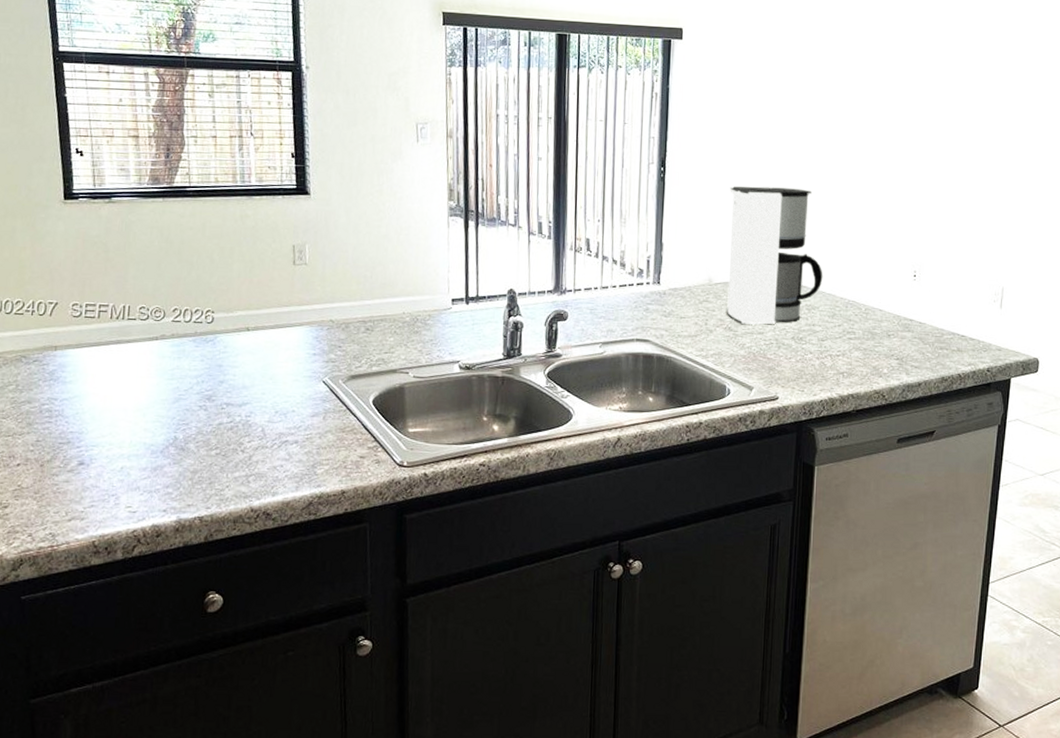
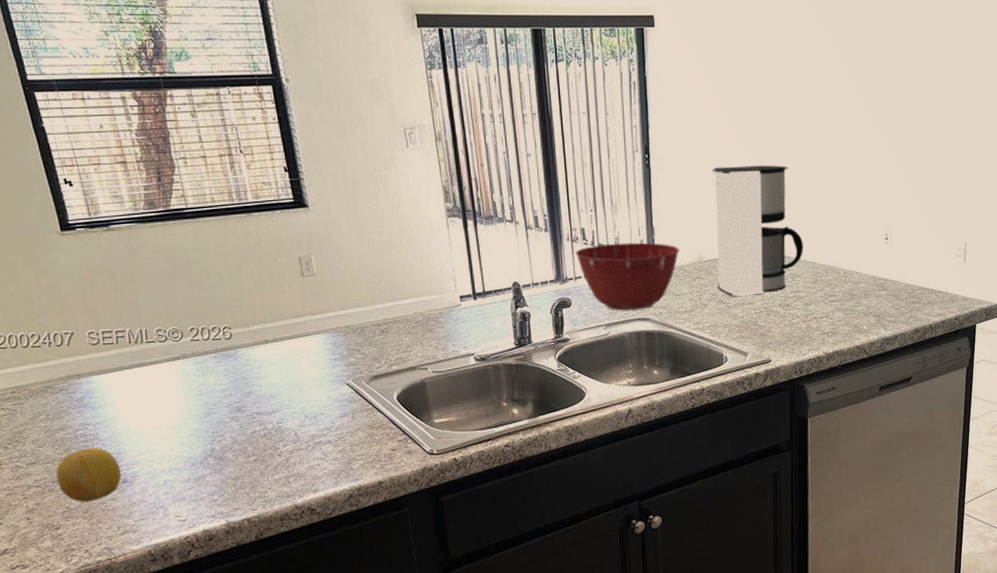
fruit: none [13,424,79,482] -> present [55,447,121,502]
mixing bowl: none [577,257,689,330] -> present [575,242,680,311]

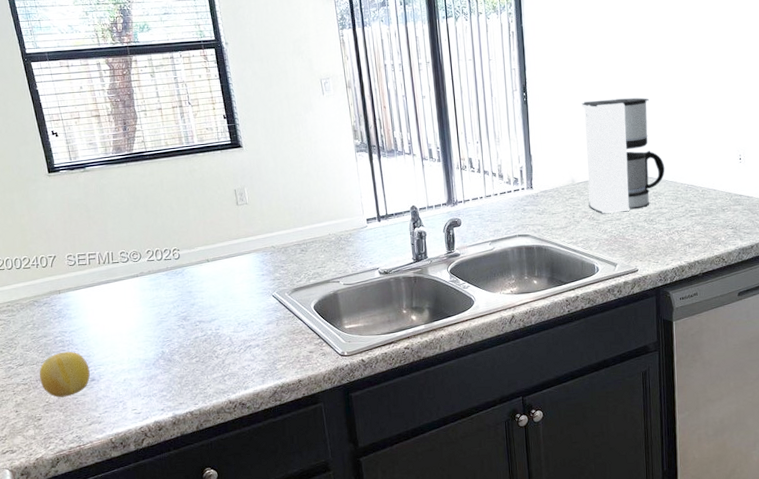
mixing bowl: present [575,242,680,311] -> none [464,168,555,229]

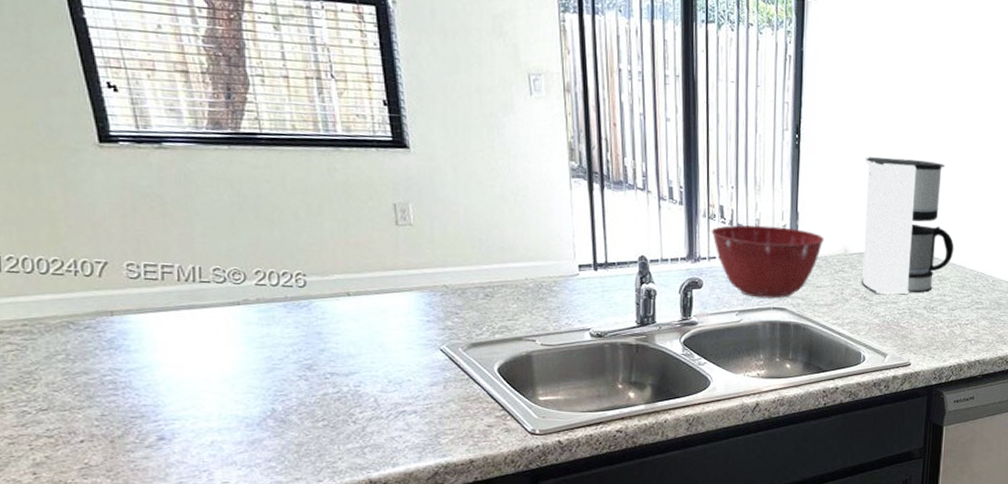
fruit: present [39,351,90,397] -> none [73,397,157,459]
mixing bowl: none [464,168,555,229] -> present [711,225,825,299]

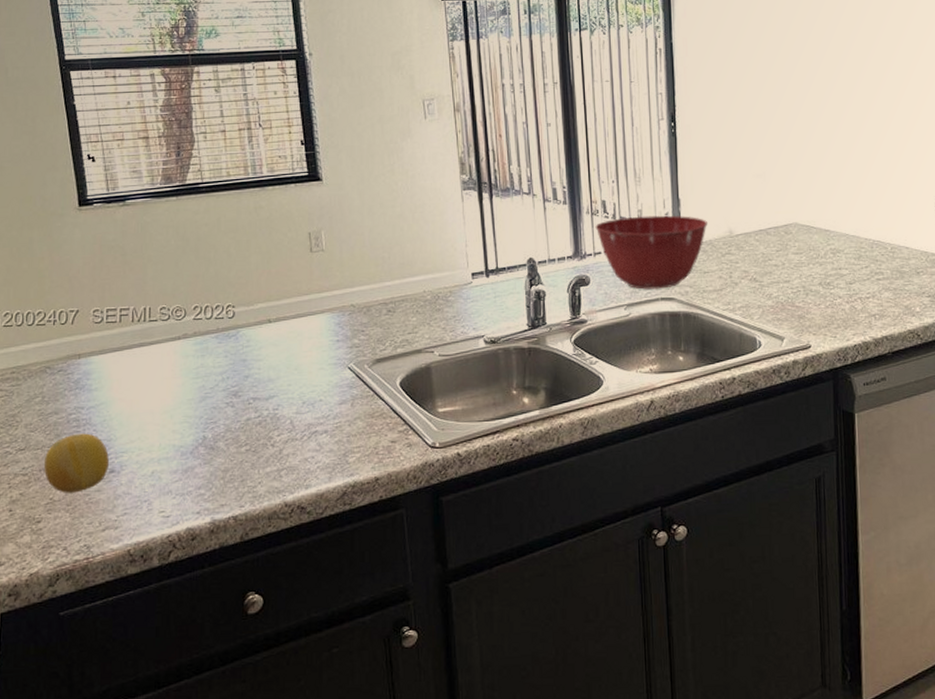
fruit: none [73,397,157,459] -> present [43,433,109,493]
coffee maker: present [861,157,954,295] -> none [742,132,845,275]

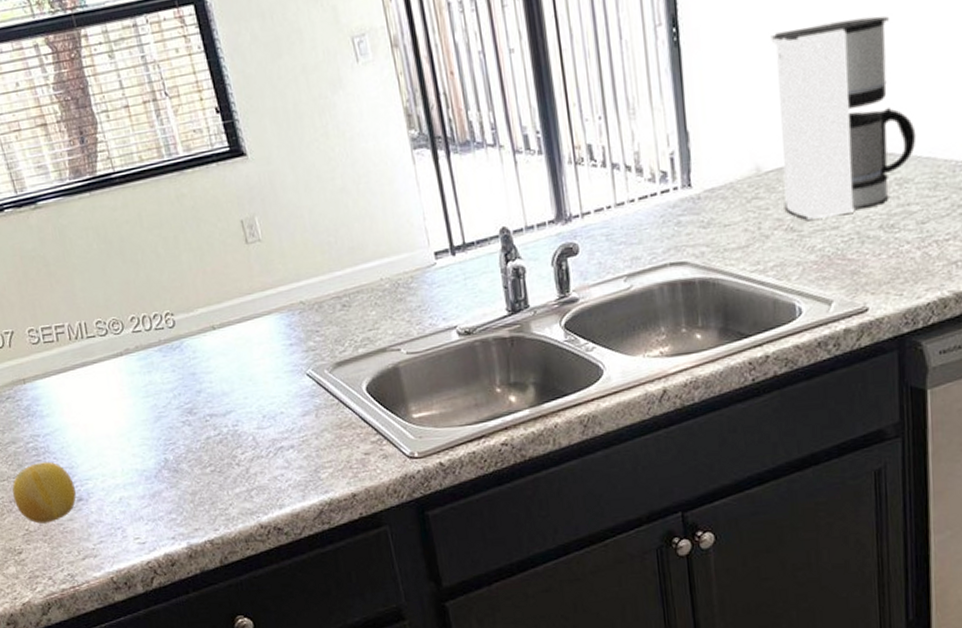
mixing bowl: present [595,215,709,289] -> none [580,153,728,254]
coffee maker: none [742,132,845,275] -> present [770,16,917,222]

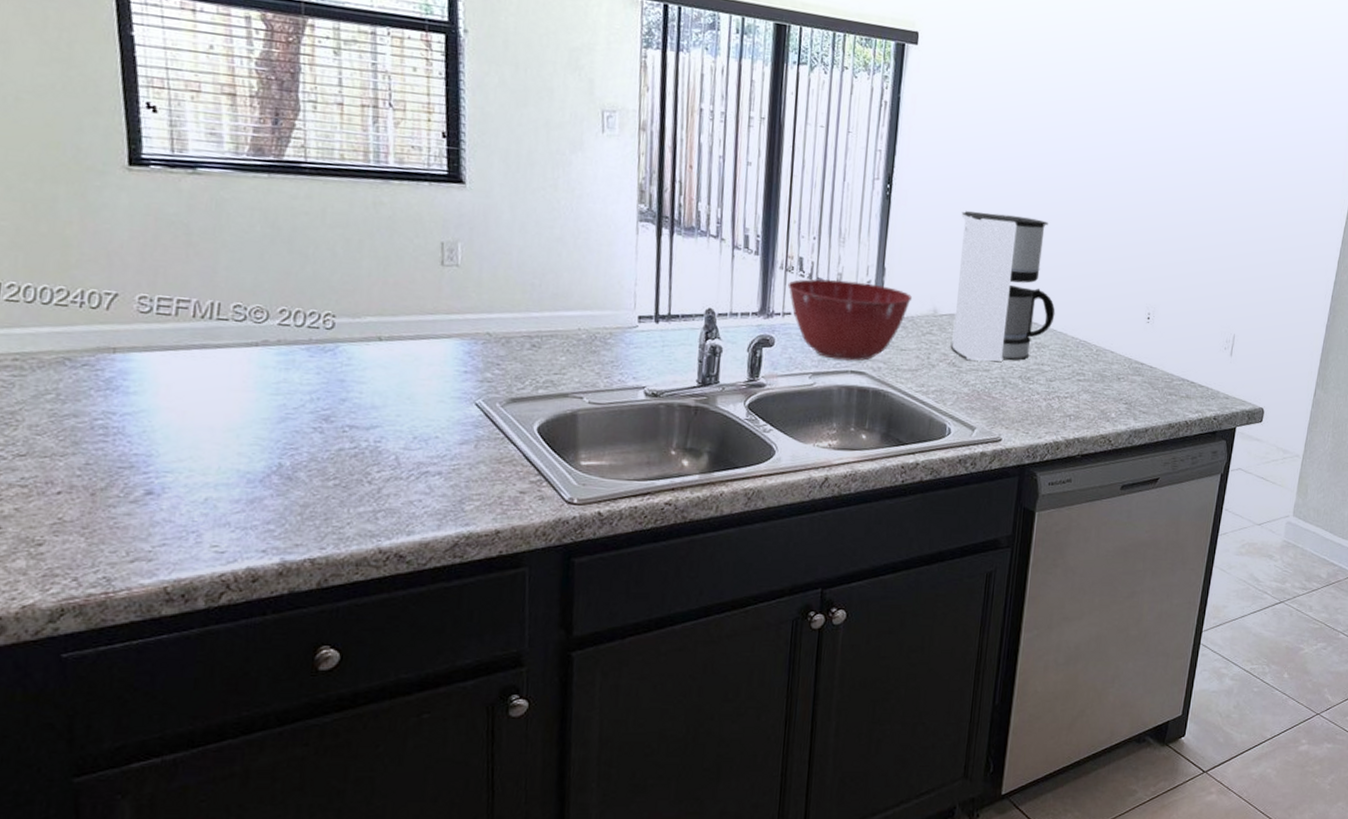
fruit: present [12,462,76,524] -> none [52,443,147,514]
mixing bowl: none [580,153,728,254] -> present [787,279,913,361]

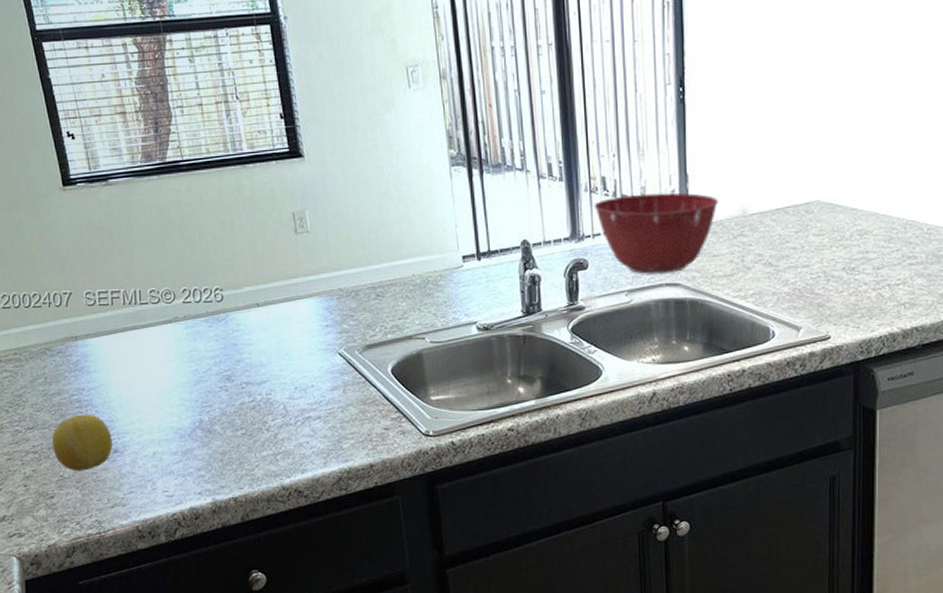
fruit: none [52,443,147,514] -> present [51,414,112,471]
coffee maker: present [950,211,1056,362] -> none [760,96,876,259]

